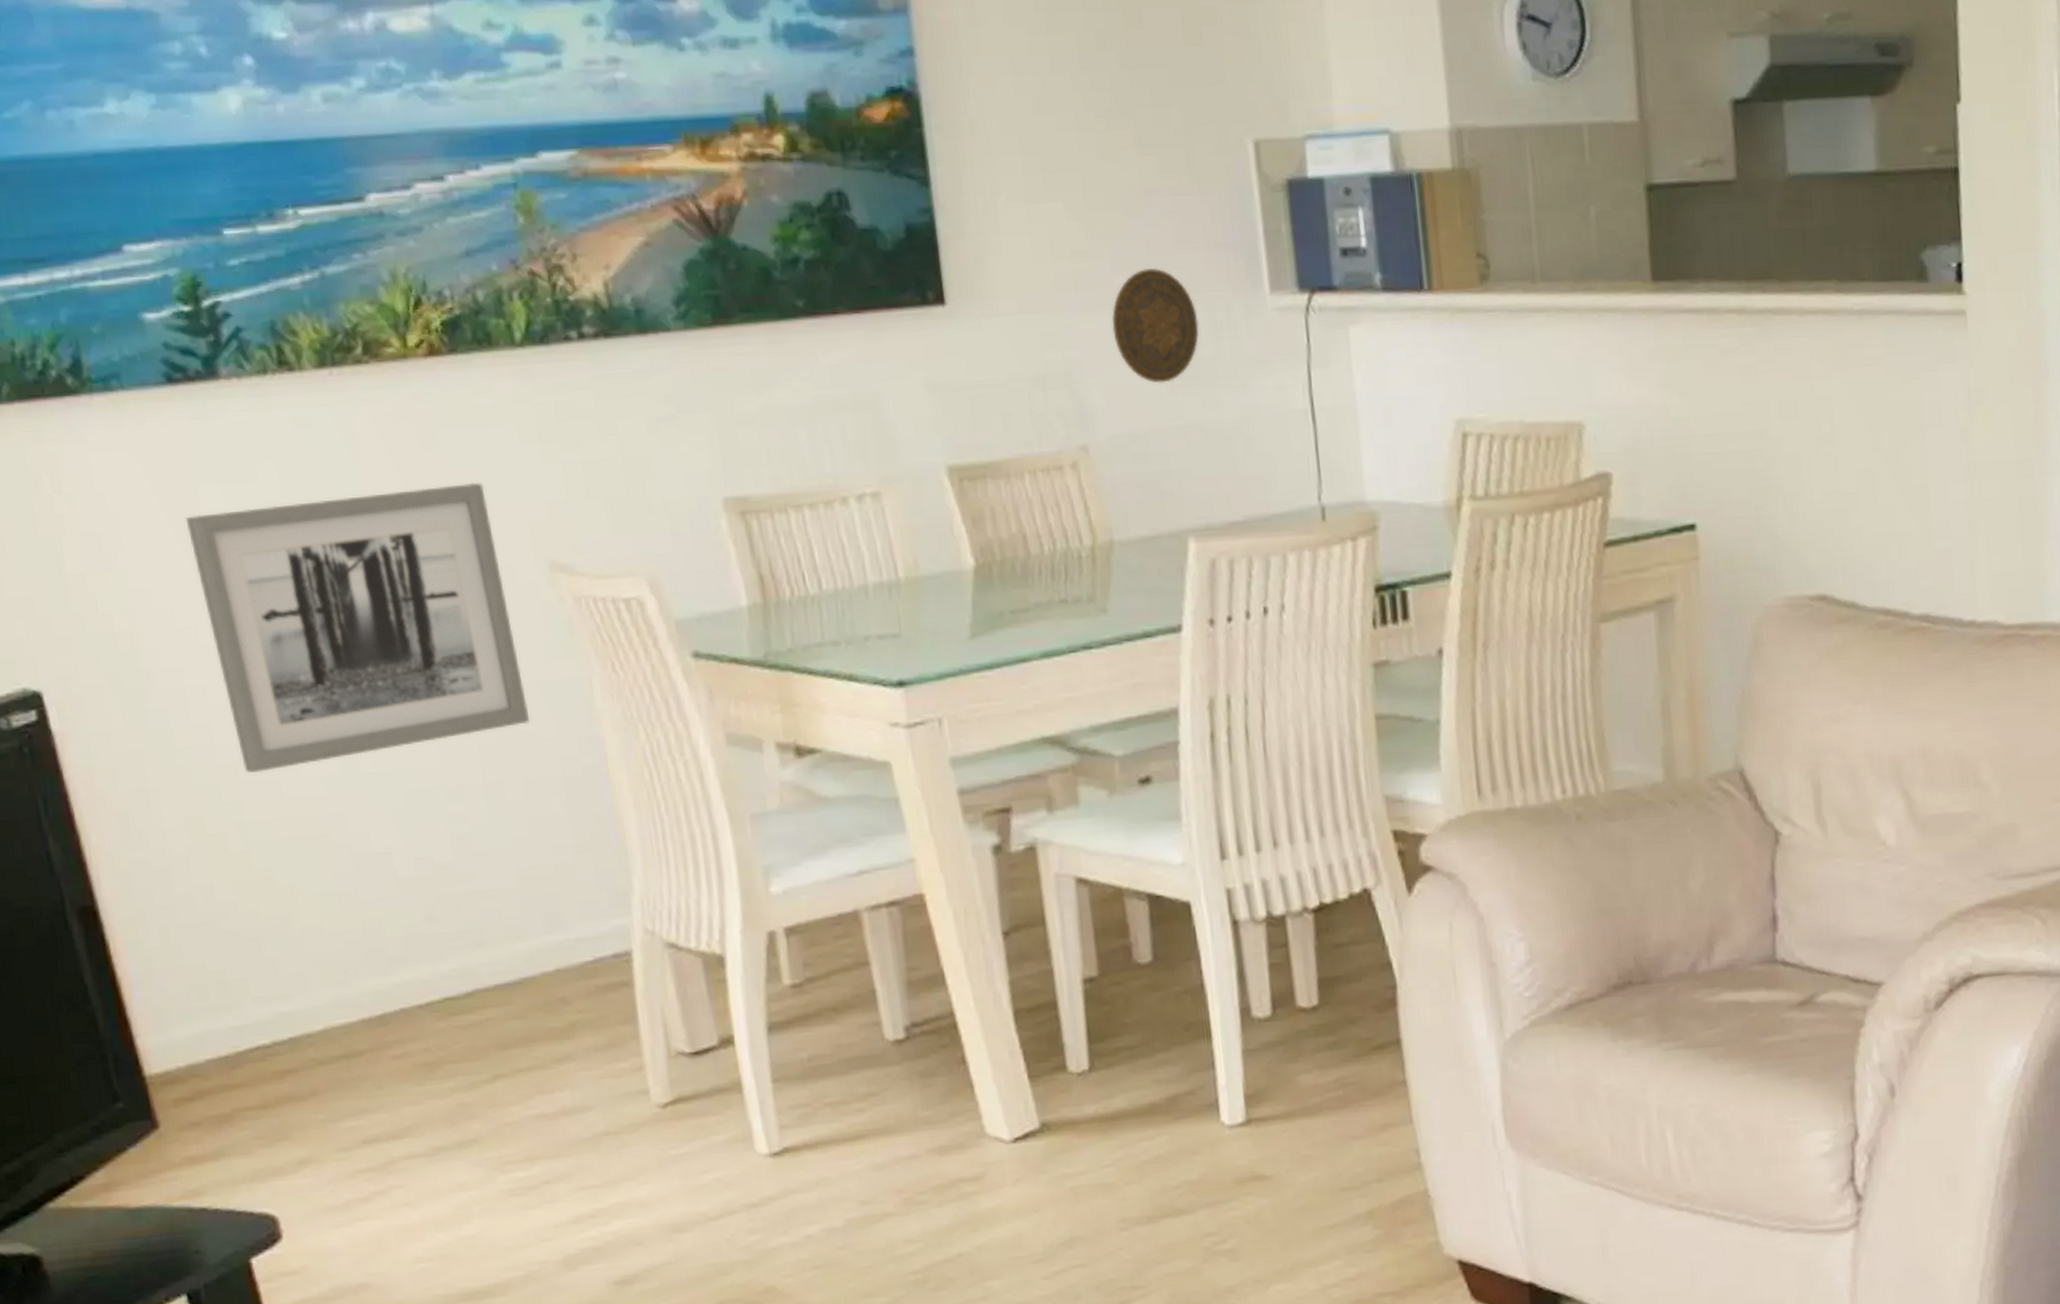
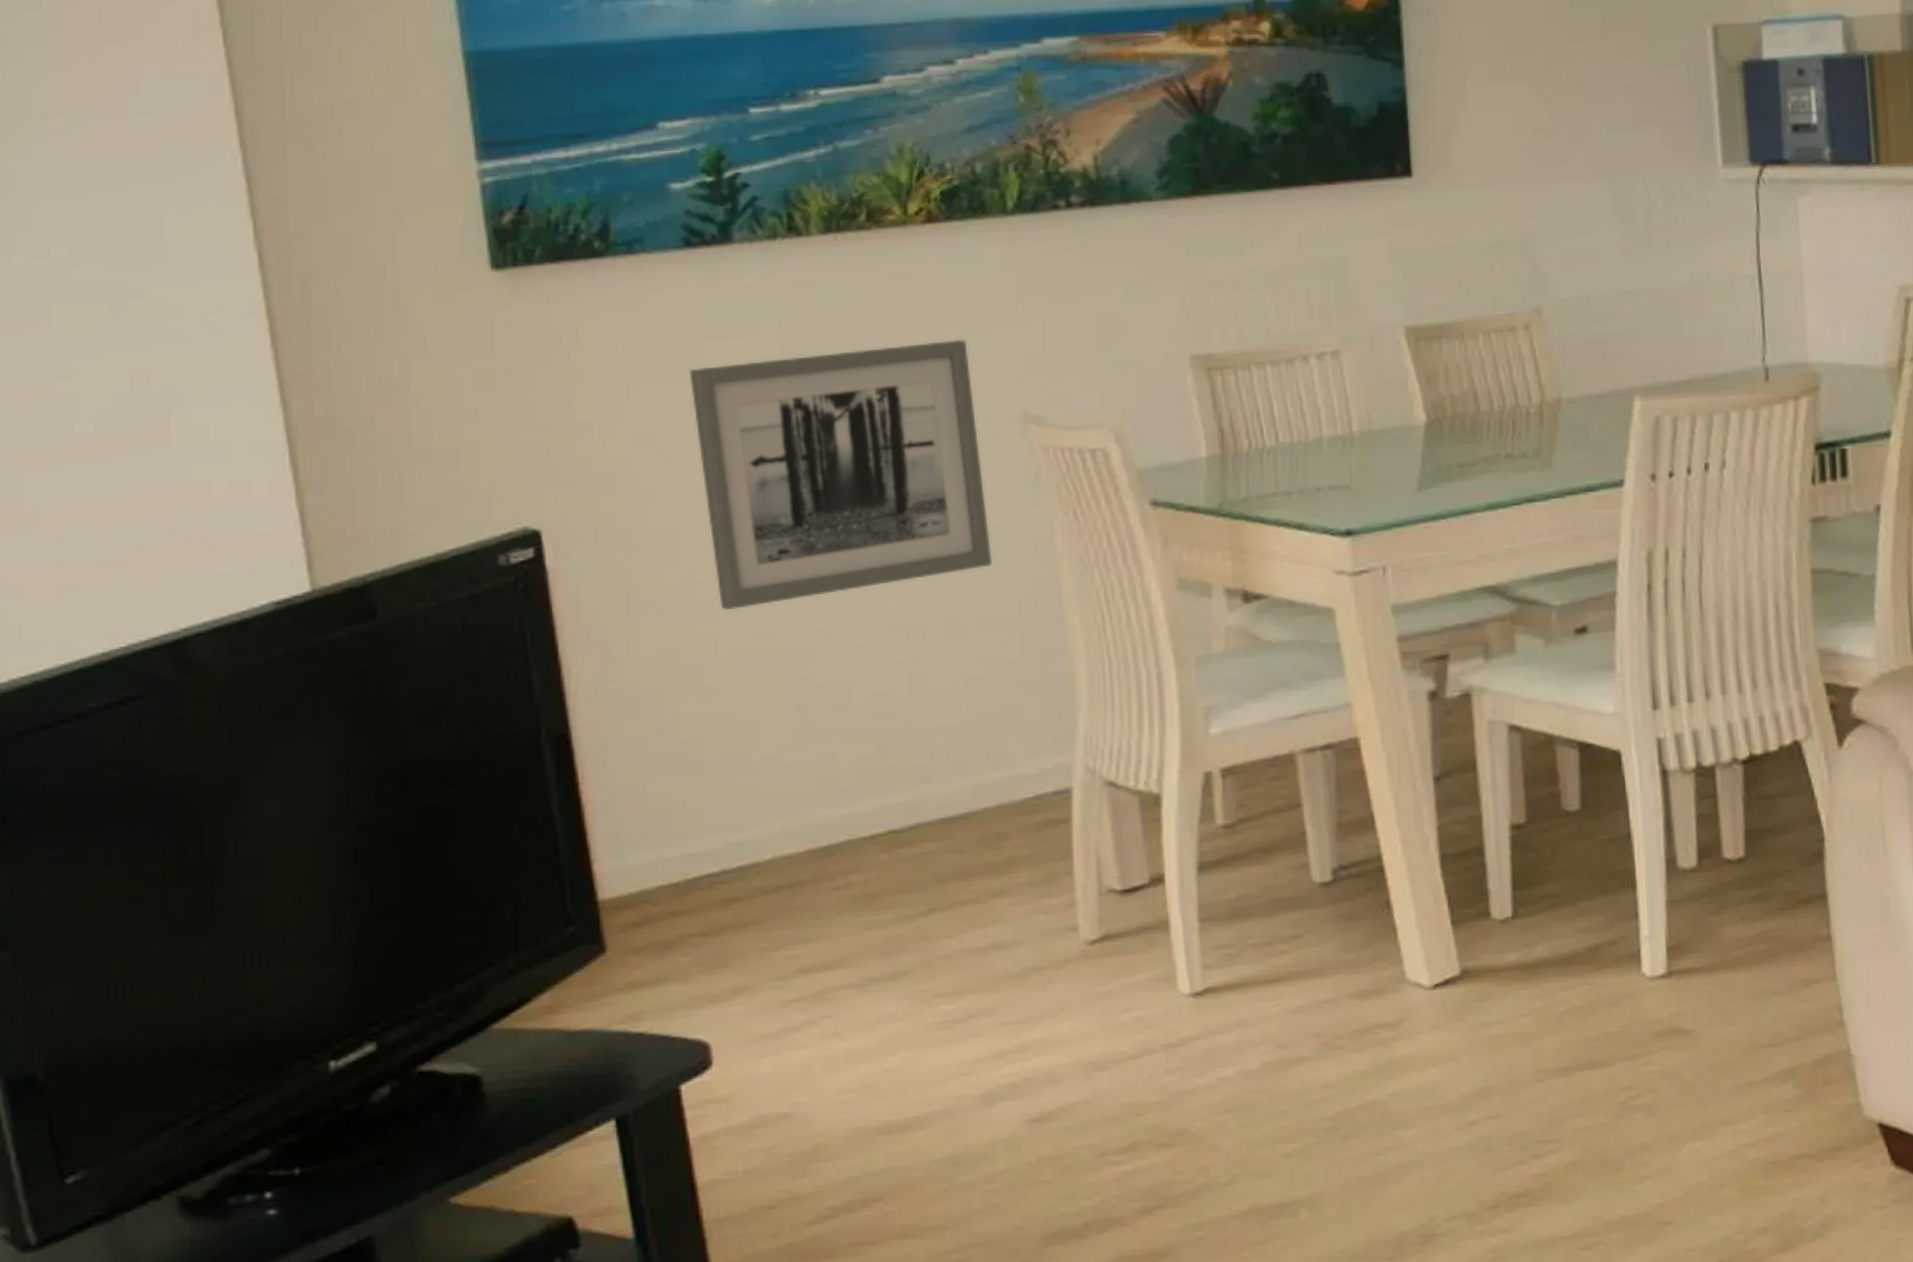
decorative plate: present [1111,267,1200,384] -> none [1569,142,1653,250]

